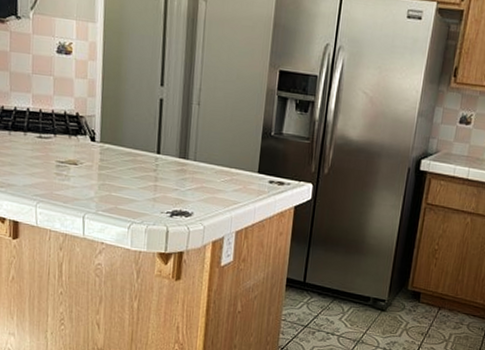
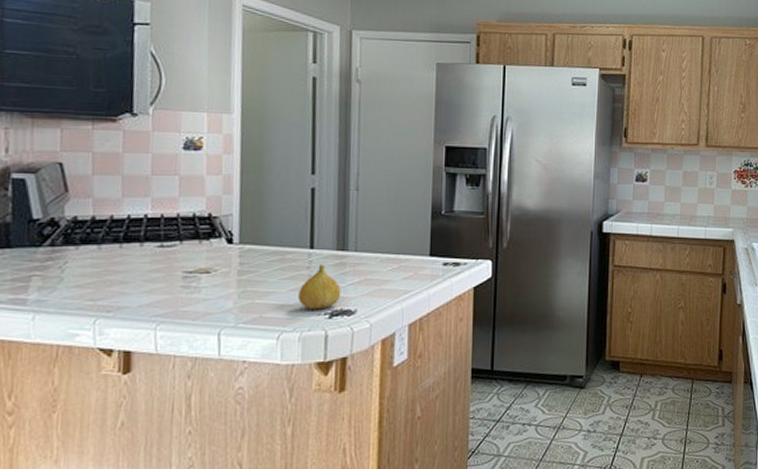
fruit: none [146,169,181,208] -> present [298,264,341,310]

